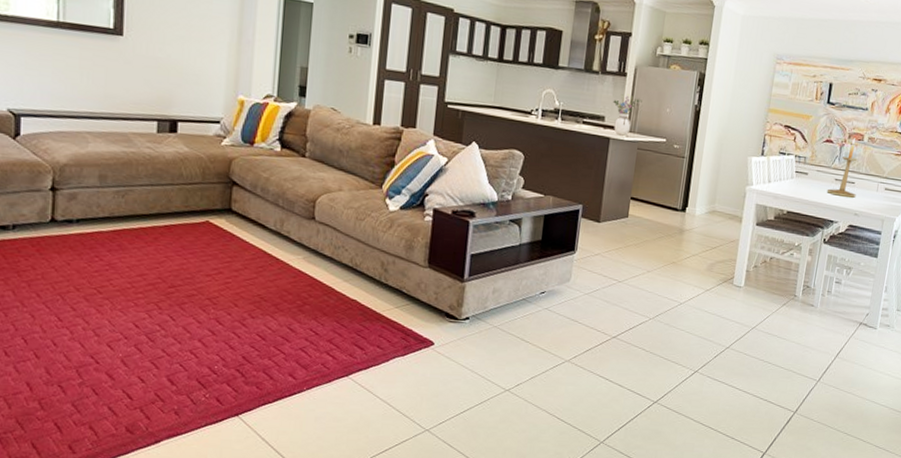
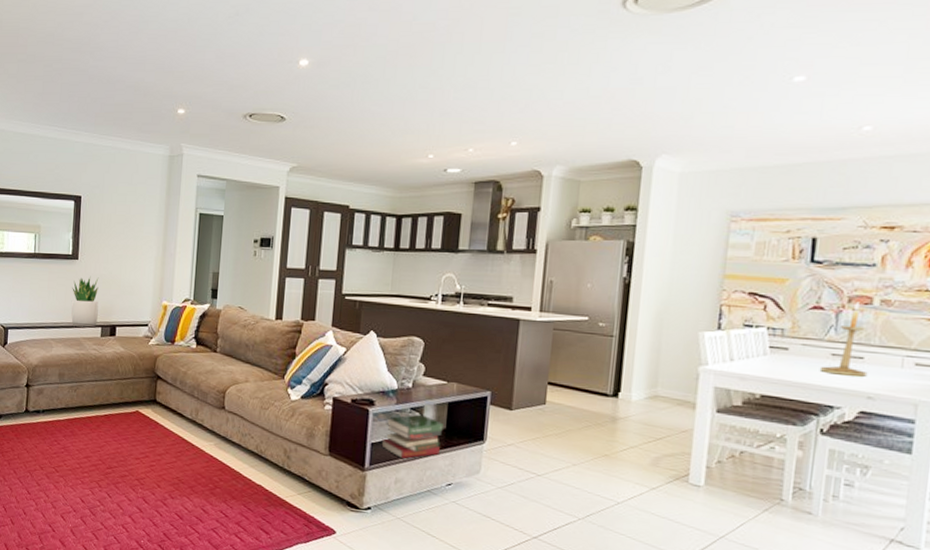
planter: none [114,58,153,121] -> present [71,277,99,328]
books: none [480,226,539,270] -> present [381,414,444,459]
bouquet: present [613,94,642,136] -> none [522,271,557,316]

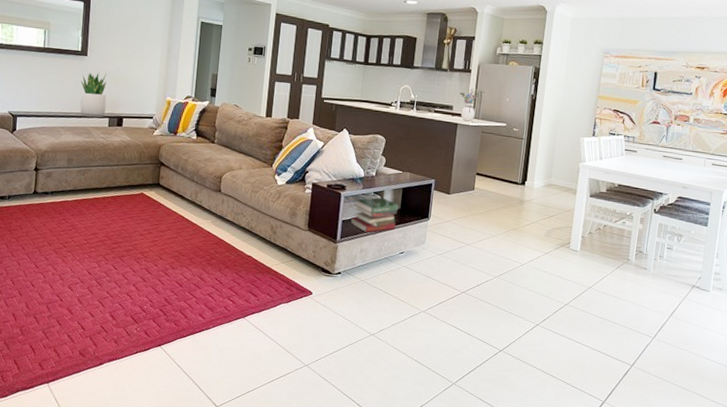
bouquet: none [522,271,557,316] -> present [460,87,485,122]
candlestick: present [821,301,868,377] -> none [656,119,684,172]

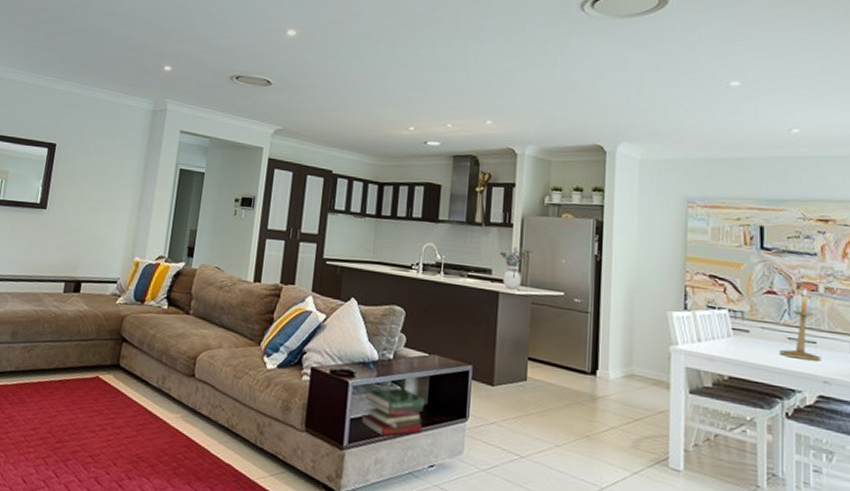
planter: present [80,72,107,118] -> none [32,228,68,282]
candlestick: none [656,119,684,172] -> present [780,288,822,361]

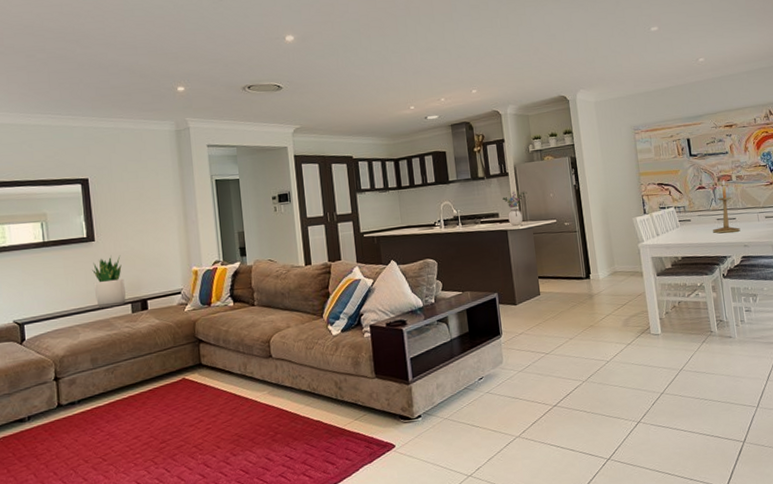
planter: none [32,228,68,282] -> present [92,255,126,308]
books: present [361,387,425,437] -> none [418,324,468,366]

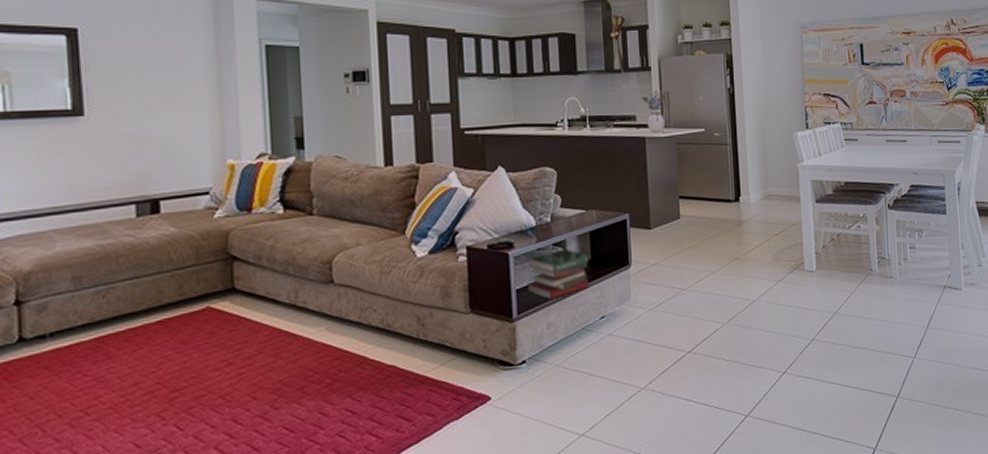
planter: present [92,255,126,308] -> none [79,137,128,208]
books: none [418,324,468,366] -> present [527,249,589,301]
candlestick: present [713,179,741,234] -> none [881,94,911,157]

